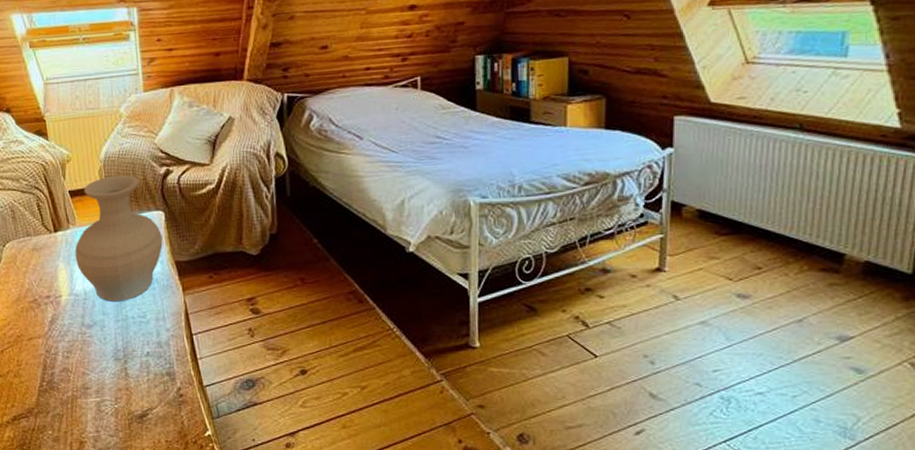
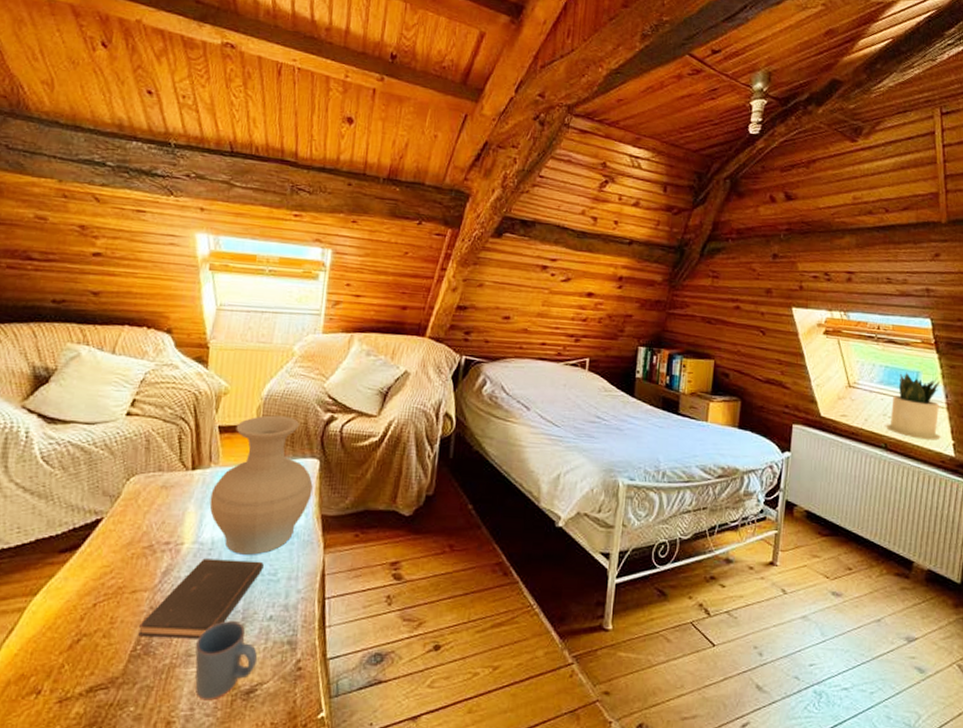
hardcover book: none [41,306,133,374] -> present [138,558,264,638]
mug: none [90,358,144,424] -> present [195,621,258,701]
planter: none [799,34,881,113] -> present [885,372,942,441]

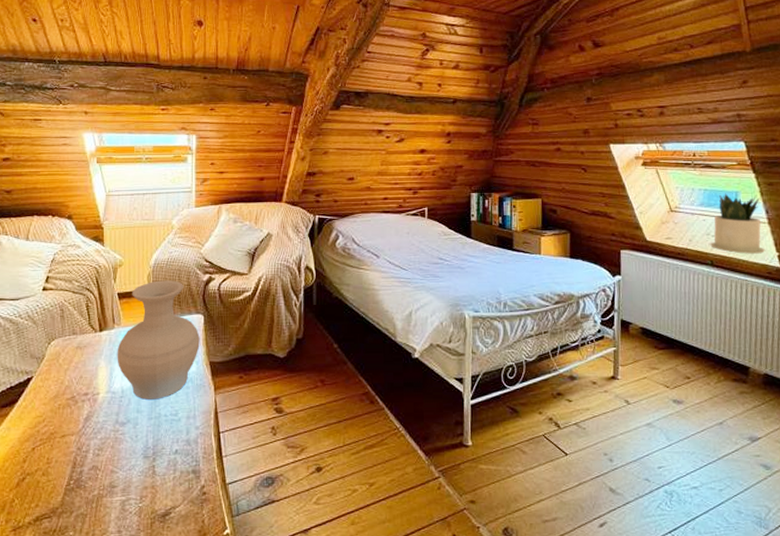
hardcover book: present [138,558,264,638] -> none [70,404,166,472]
mug: present [195,621,258,701] -> none [118,456,169,524]

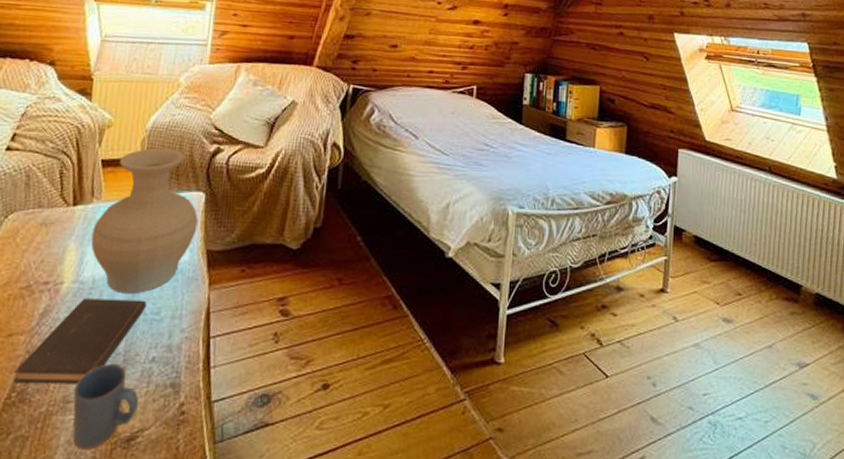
hardcover book: none [70,404,166,472] -> present [13,298,146,383]
mug: none [118,456,169,524] -> present [73,364,139,450]
planter: present [709,193,766,254] -> none [768,95,824,163]

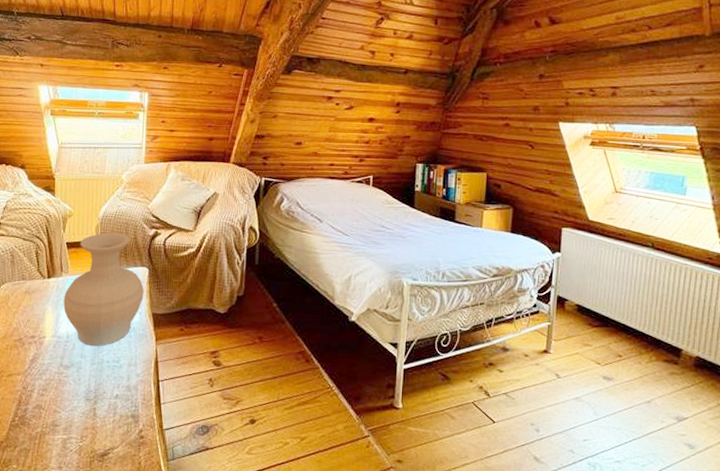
hardcover book: present [13,298,146,383] -> none [16,349,109,412]
mug: present [73,364,139,450] -> none [60,398,109,461]

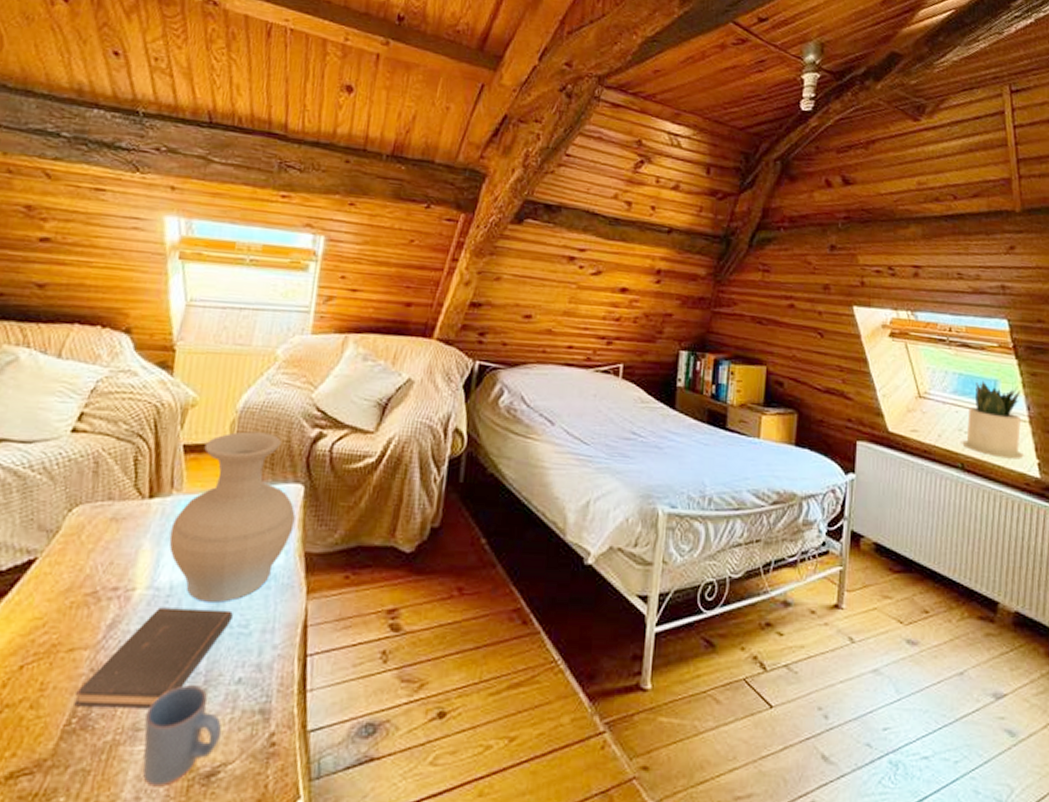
hardcover book: none [16,349,109,412] -> present [74,607,233,707]
mug: none [60,398,109,461] -> present [143,685,222,787]
planter: none [651,177,708,239] -> present [961,380,1025,460]

